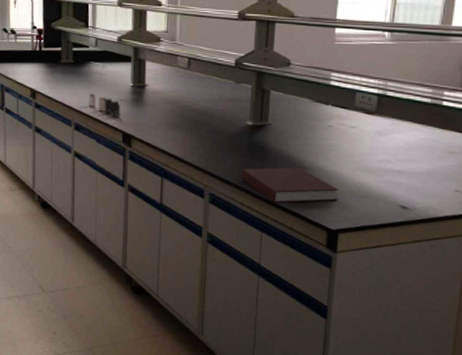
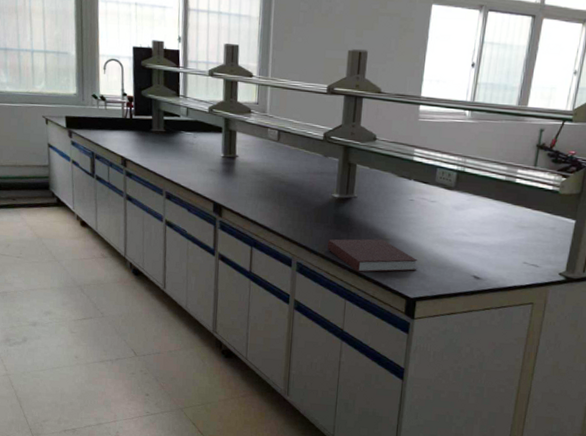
bottle: present [88,92,121,117] -> none [180,162,212,187]

